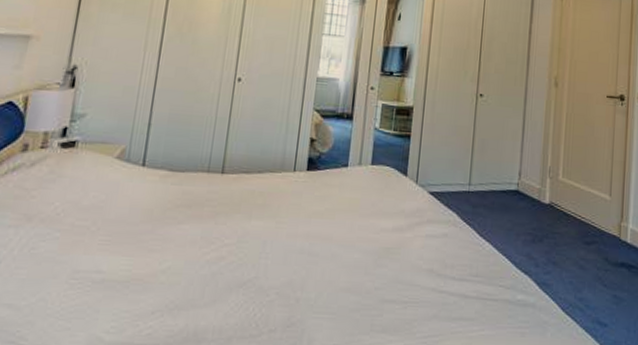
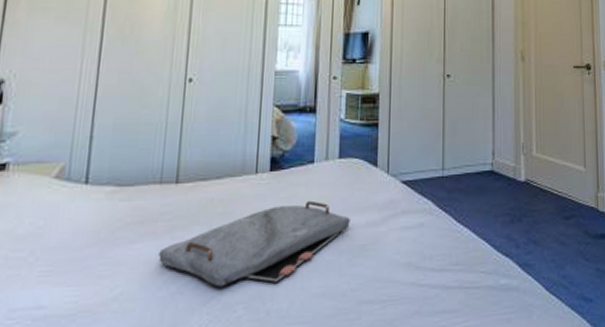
serving tray: none [203,201,378,275] -> present [158,200,350,287]

